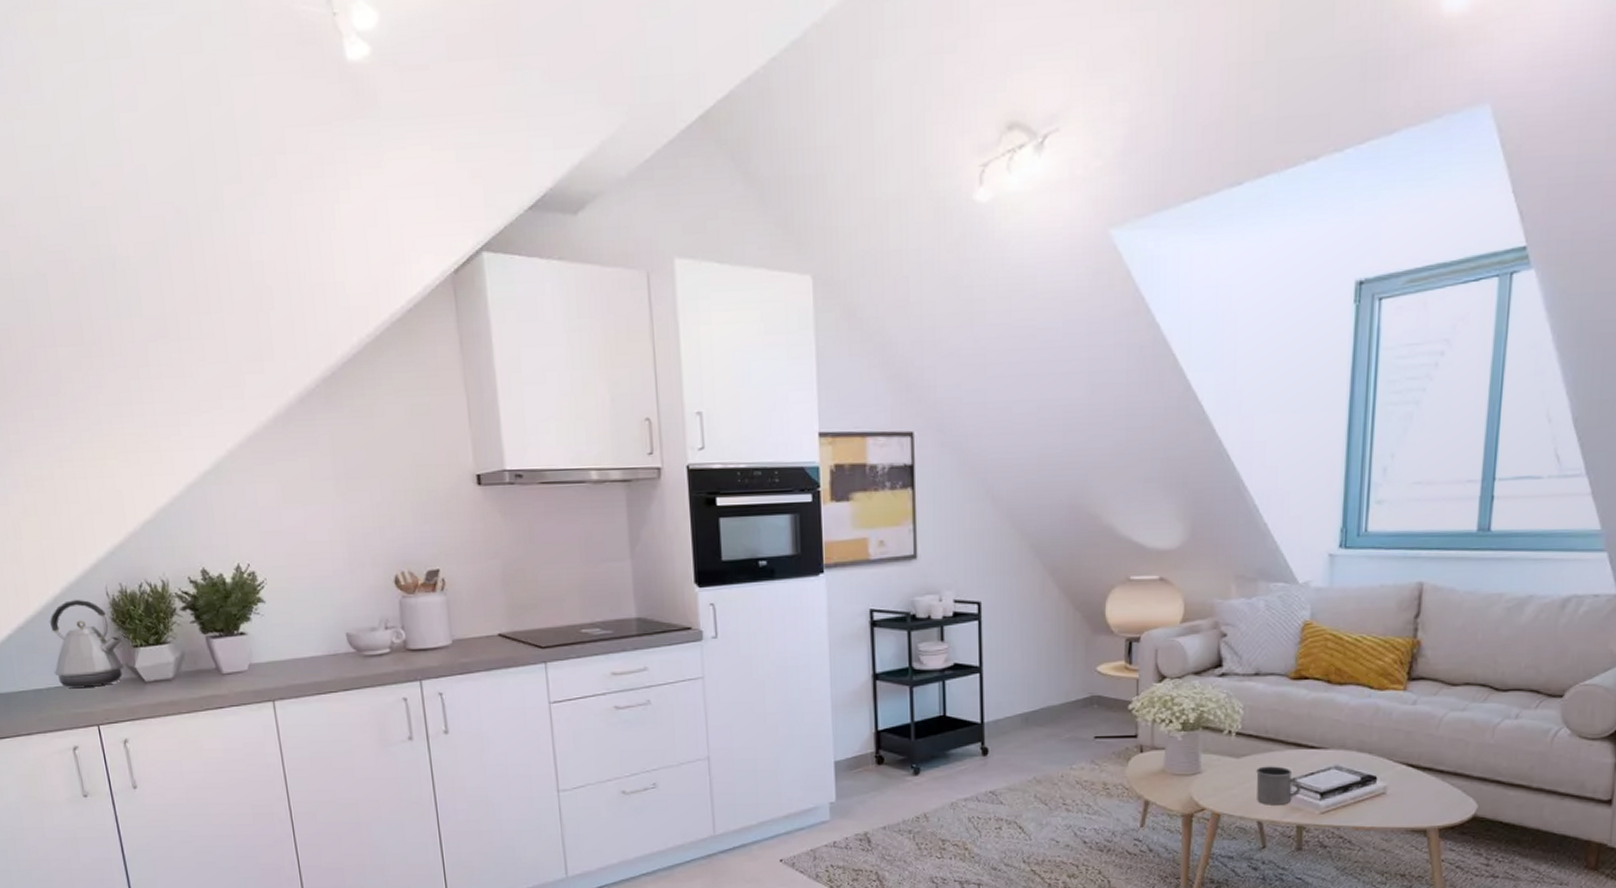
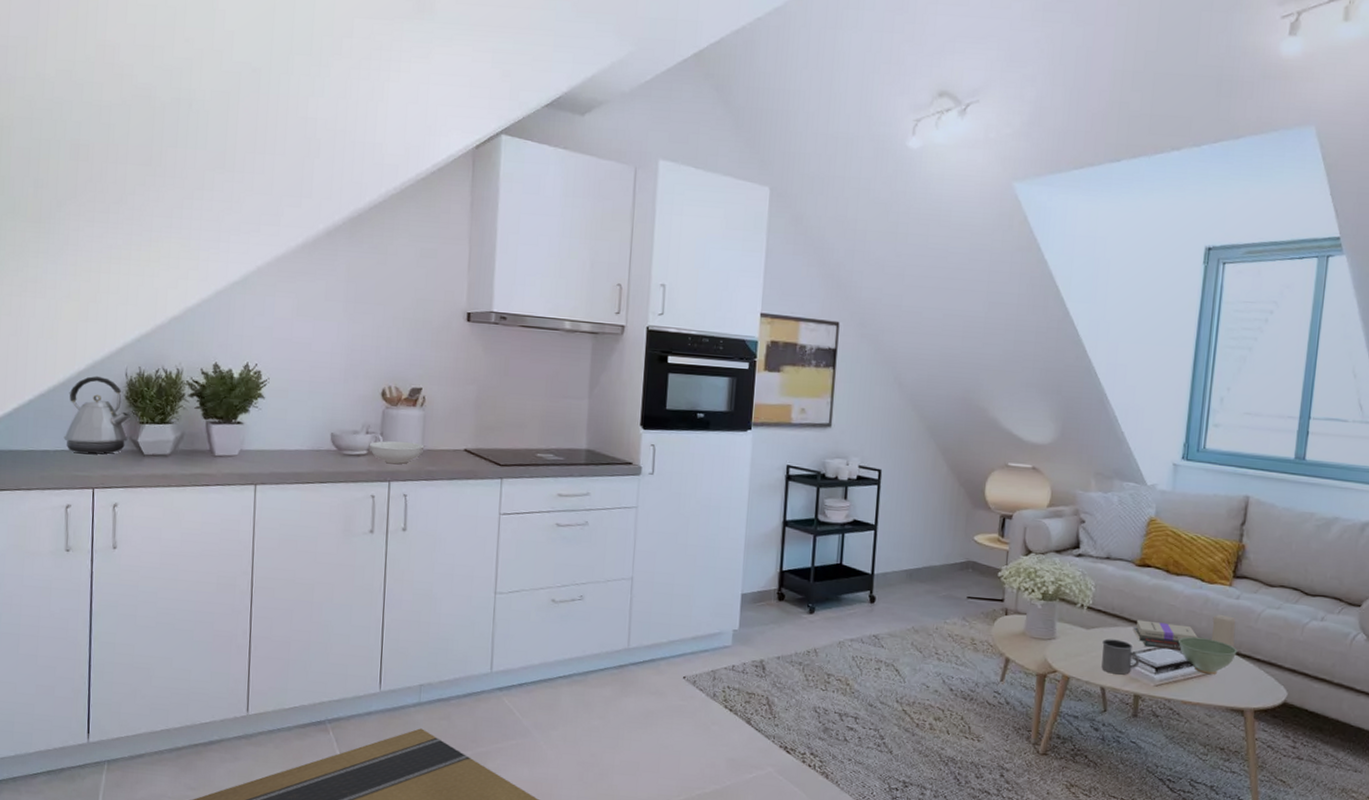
bowl: none [390,633,453,661] -> present [369,440,425,464]
books: none [1291,740,1368,772] -> present [1132,619,1198,652]
bowl: none [1345,753,1416,795] -> present [1178,636,1238,675]
candle: none [1384,724,1413,760] -> present [1211,614,1236,647]

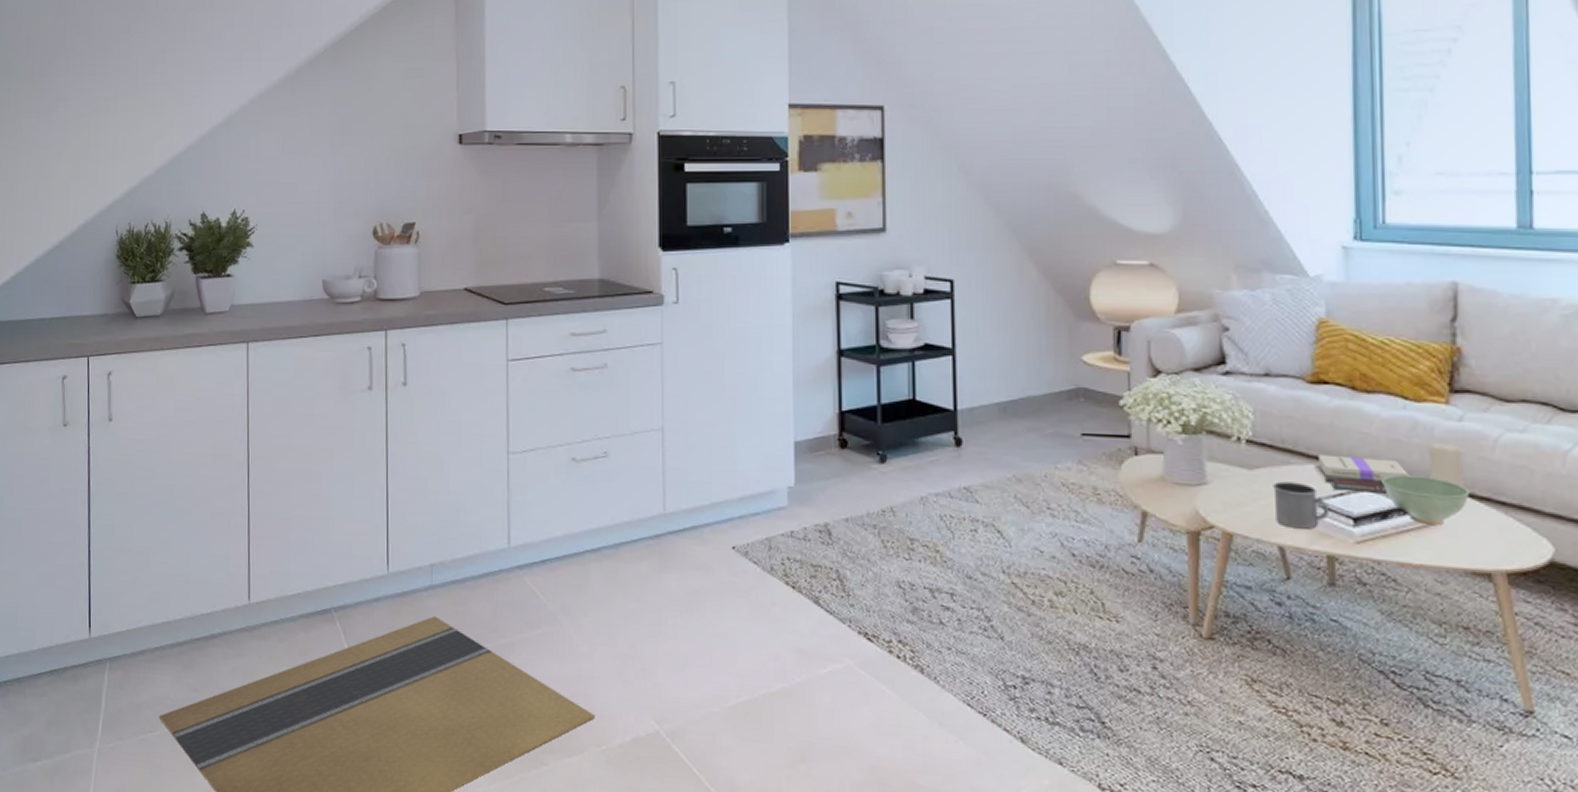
kettle: present [64,376,132,454] -> none [59,237,123,320]
bowl: present [369,440,425,464] -> none [362,284,421,310]

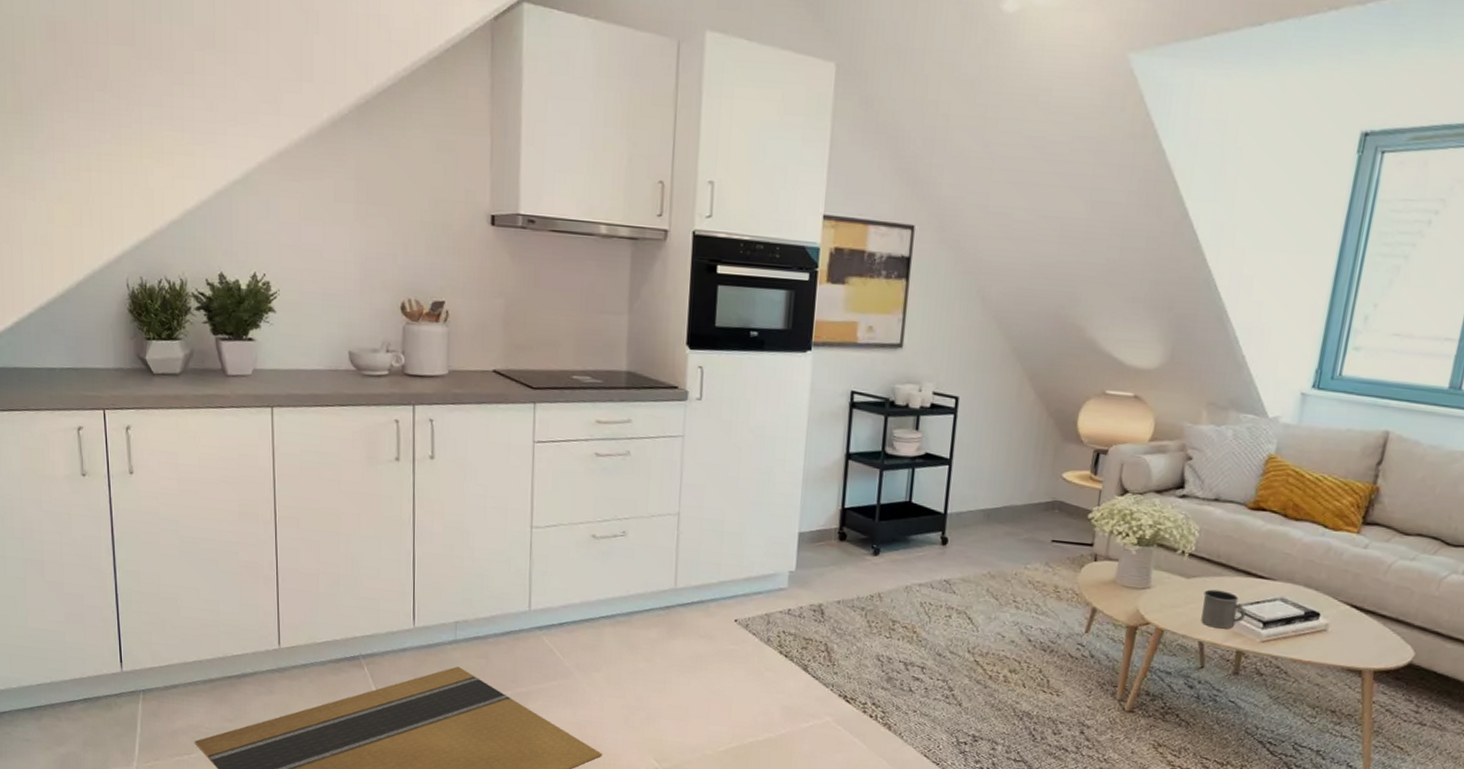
books: present [1313,454,1409,495] -> none [1239,569,1315,605]
bowl: present [1380,475,1470,526] -> none [1291,589,1361,632]
candle: present [1427,442,1464,487] -> none [1330,564,1361,602]

